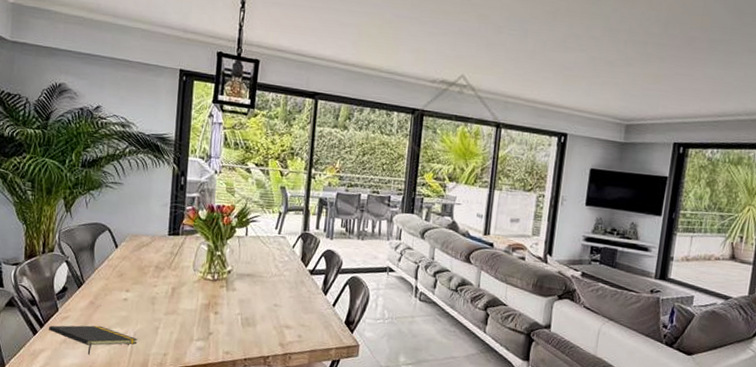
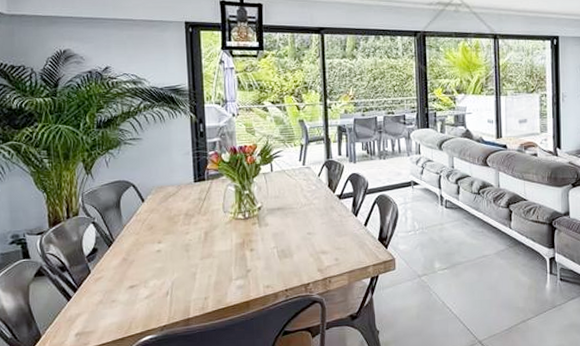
notepad: present [48,325,138,355] -> none [82,280,176,311]

